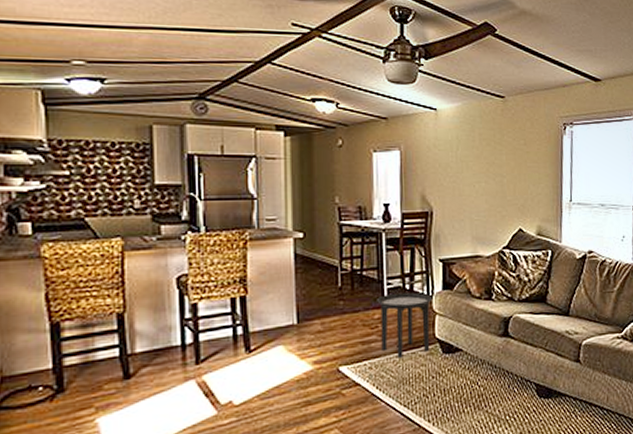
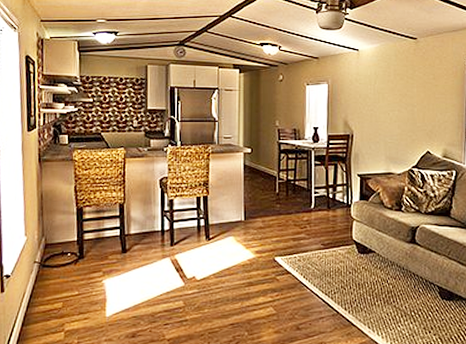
side table: present [377,292,433,358] -> none [306,200,352,254]

